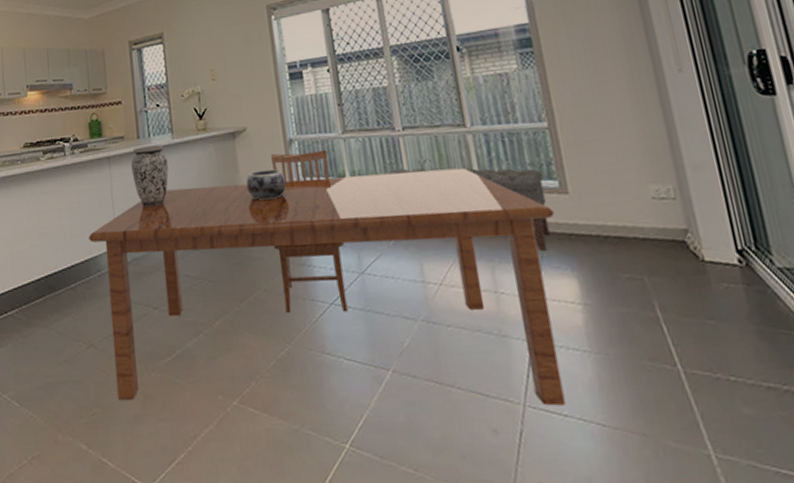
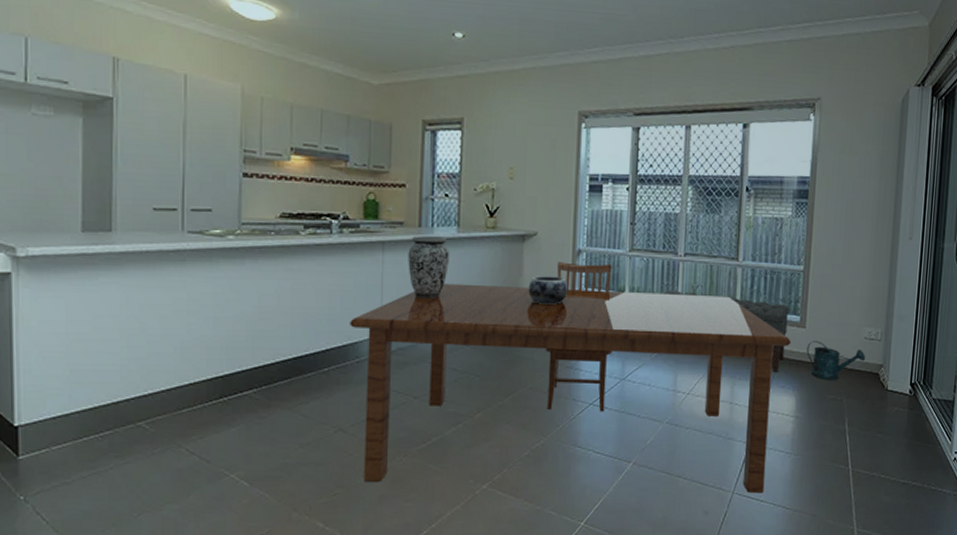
watering can: none [576,208,662,256] -> present [806,341,866,381]

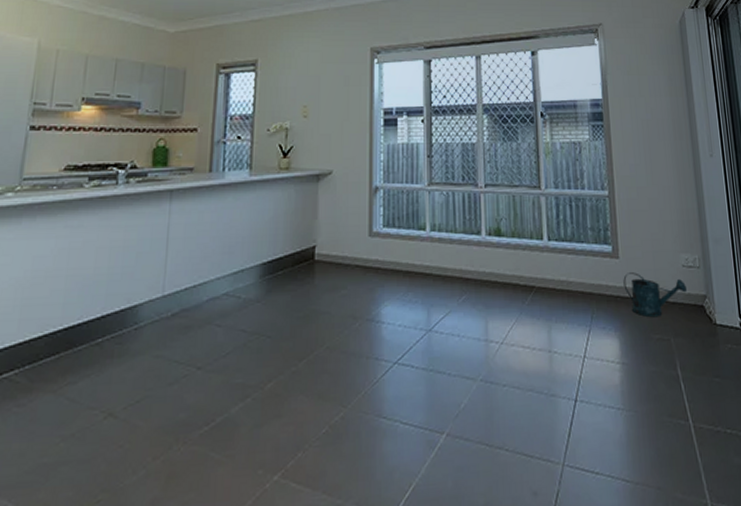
dining table: present [350,262,792,494] -> none [130,200,606,482]
vase: present [408,236,451,299] -> none [196,181,242,251]
decorative bowl: present [528,276,569,305] -> none [323,217,366,249]
bench: present [663,290,790,373] -> none [466,225,601,312]

